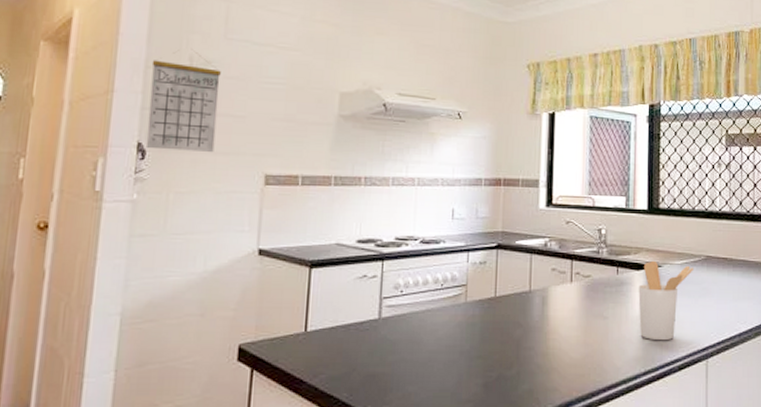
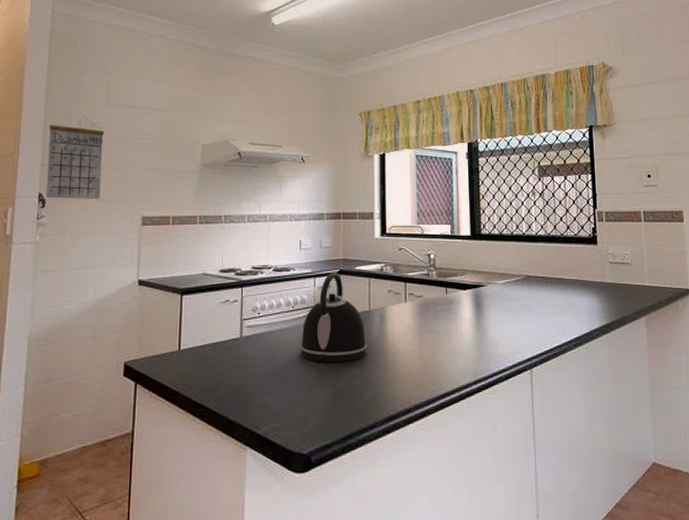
kettle: none [448,247,525,348] -> present [300,272,367,362]
utensil holder: present [638,260,693,341] -> none [466,281,515,353]

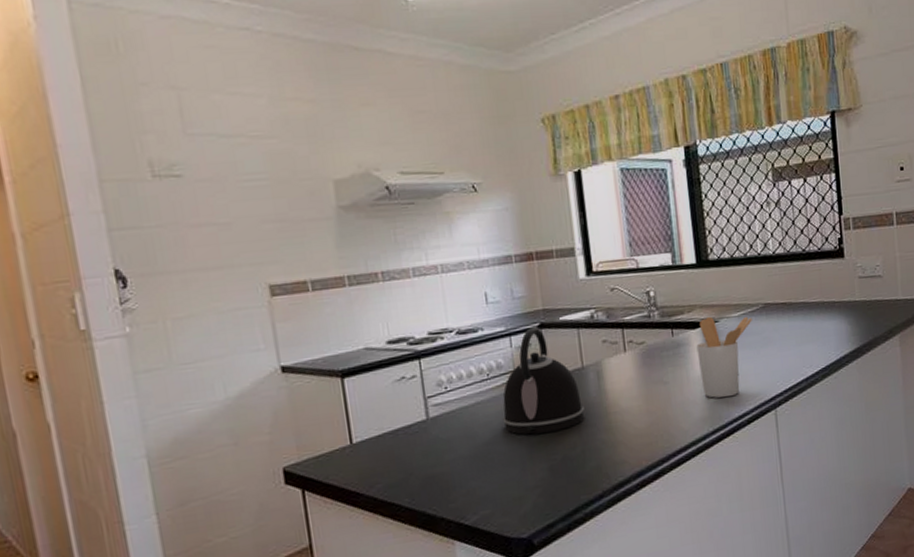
calendar: present [45,115,104,199] -> none [105,154,205,275]
utensil holder: none [466,281,515,353] -> present [696,316,752,398]

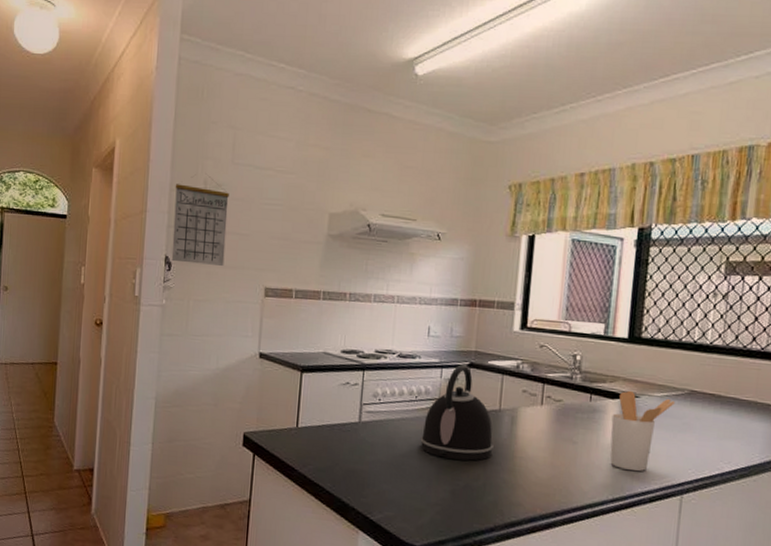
calendar: none [105,154,205,275] -> present [171,175,229,266]

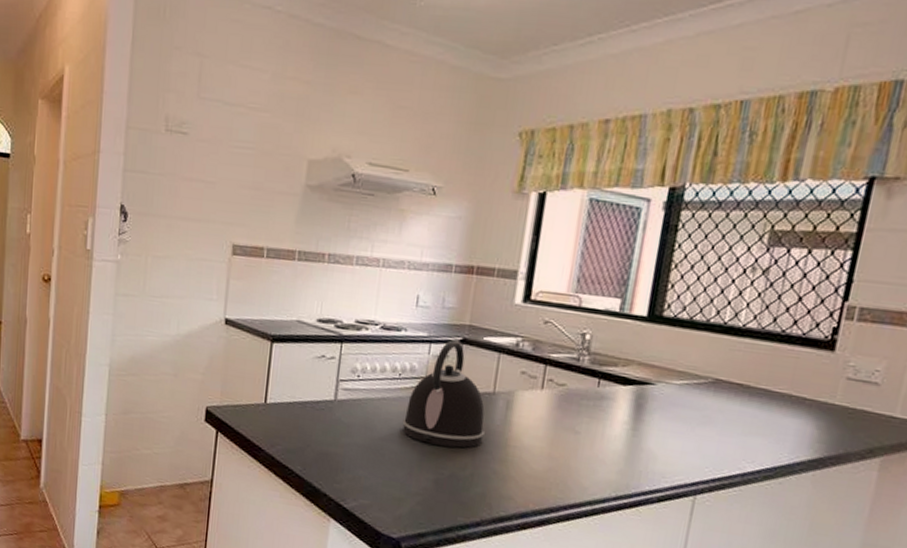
calendar: present [171,175,229,266] -> none [127,111,194,218]
utensil holder: present [610,390,675,472] -> none [616,376,696,468]

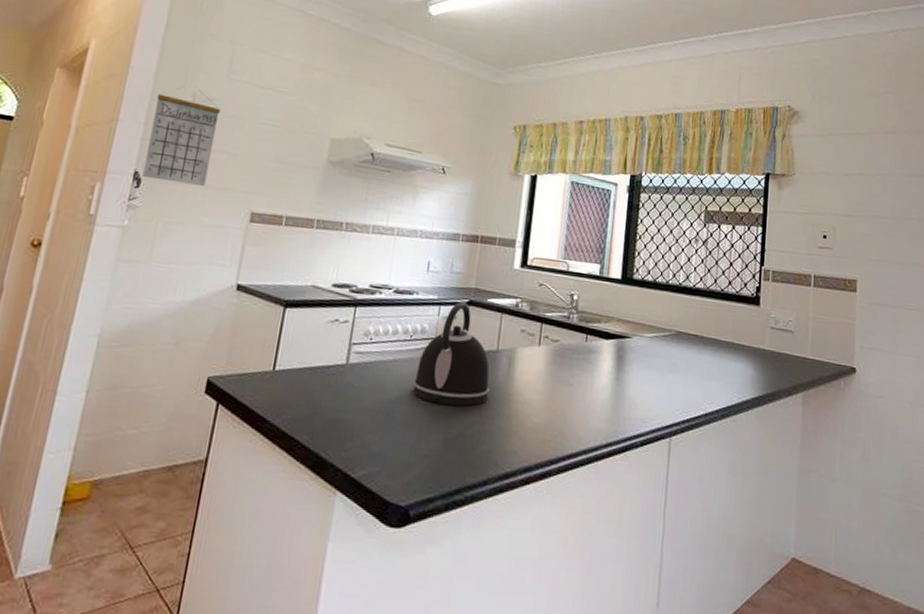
calendar: none [127,111,194,218] -> present [142,88,221,186]

